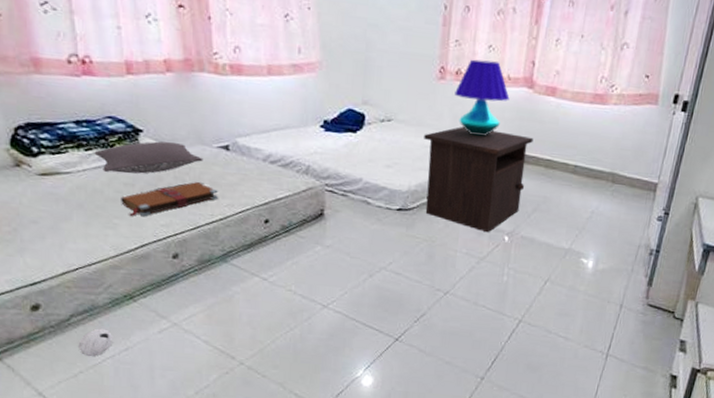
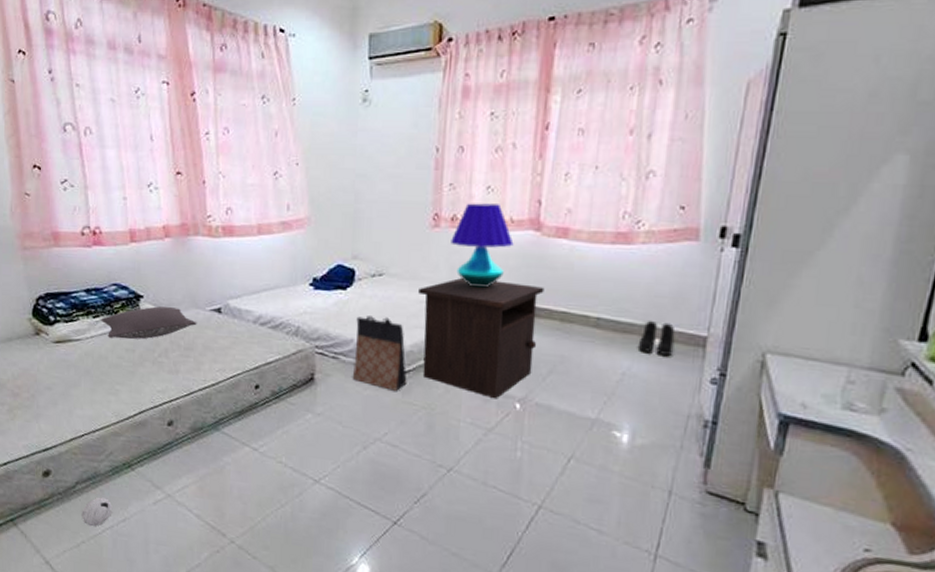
book: present [121,182,219,217] -> none [123,346,211,383]
bag: none [361,157,411,226] -> present [353,316,407,391]
boots: none [604,168,634,198] -> present [637,320,675,355]

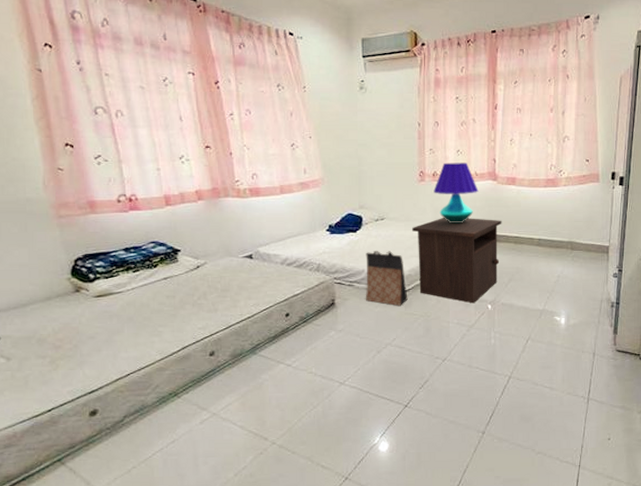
ball: present [81,497,113,527] -> none [131,425,161,453]
pillow: present [101,306,197,340] -> none [141,258,232,288]
boots: present [637,320,675,355] -> none [566,237,589,261]

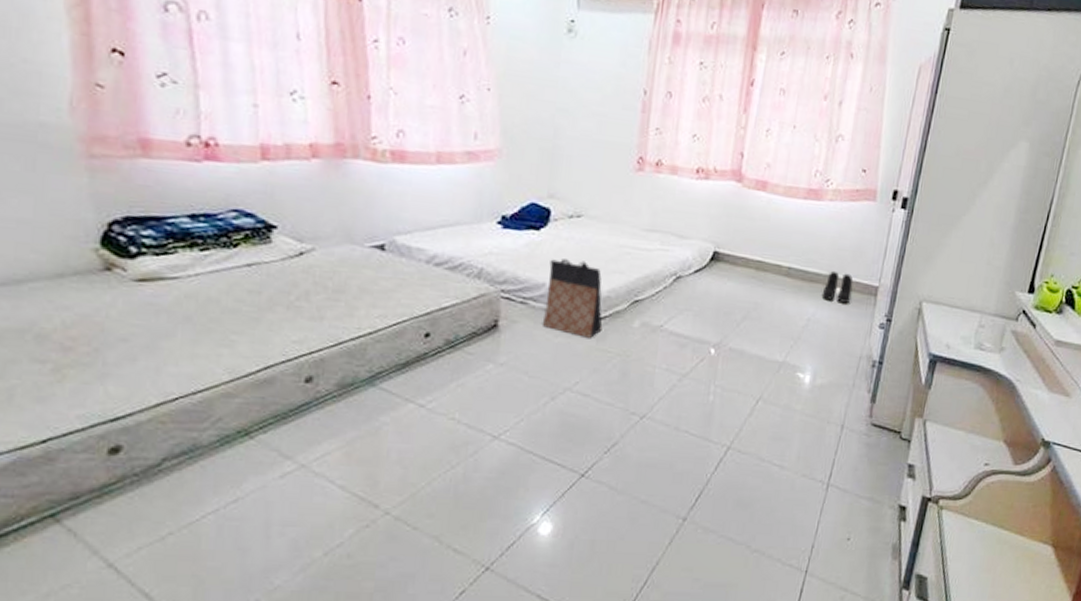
nightstand: present [412,217,502,304] -> none [619,223,743,345]
table lamp: present [433,162,479,223] -> none [654,149,716,235]
boots: none [566,237,589,261] -> present [821,270,853,303]

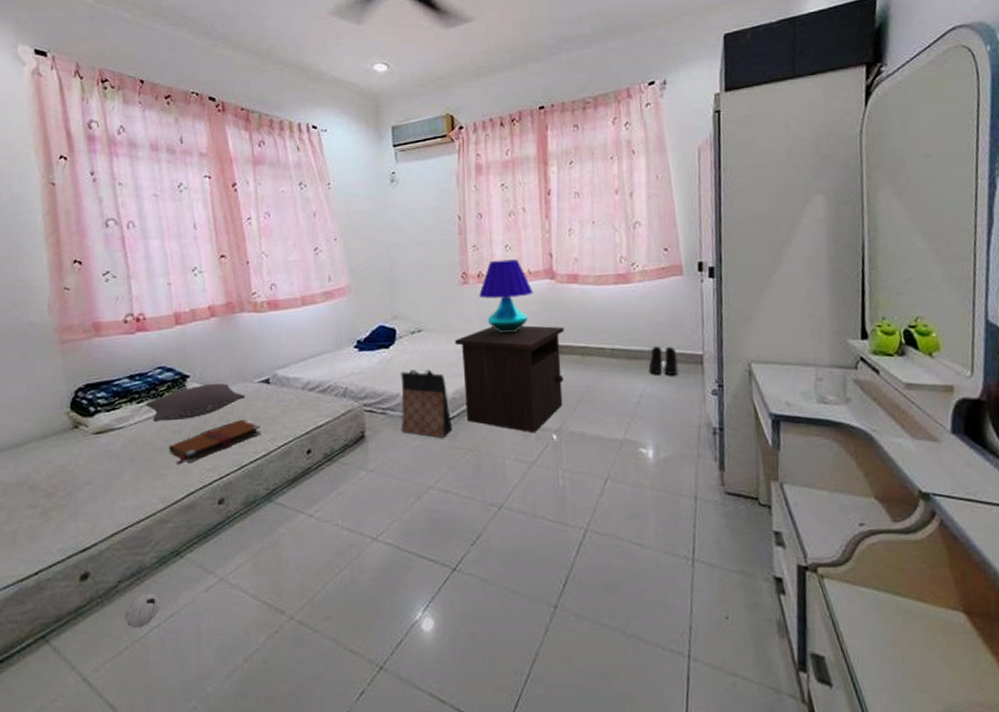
ball: none [169,475,219,513] -> present [125,593,160,628]
pillow: none [211,239,352,279] -> present [145,384,246,422]
book: none [242,288,369,332] -> present [169,420,262,464]
nightstand: none [619,223,743,345] -> present [455,325,565,433]
table lamp: none [654,149,716,235] -> present [479,259,534,333]

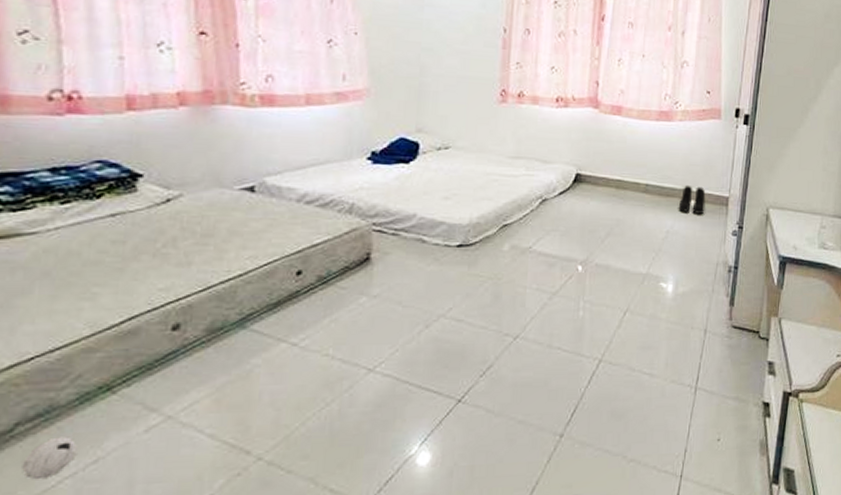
pillow: present [145,384,246,422] -> none [73,187,221,229]
book: present [169,420,262,464] -> none [105,233,239,281]
bag: present [400,369,453,438] -> none [415,189,474,264]
nightstand: present [455,325,565,433] -> none [486,150,602,264]
table lamp: present [479,259,534,333] -> none [517,81,575,160]

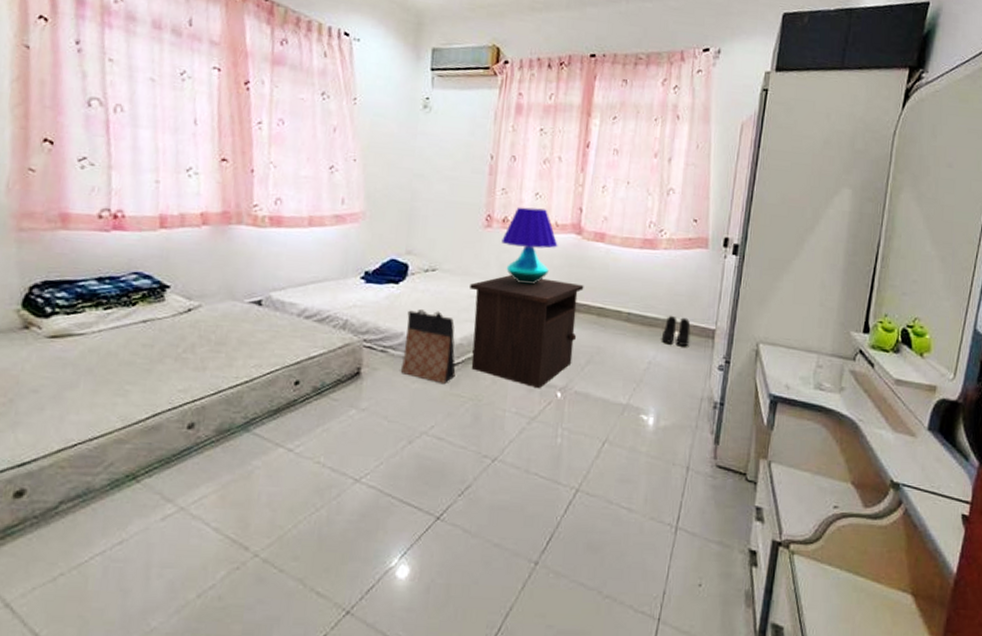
ball: present [22,436,77,480] -> none [63,517,107,554]
bag: none [415,189,474,264] -> present [401,309,456,383]
nightstand: none [486,150,602,264] -> present [470,274,584,389]
table lamp: none [517,81,575,160] -> present [501,207,558,285]

